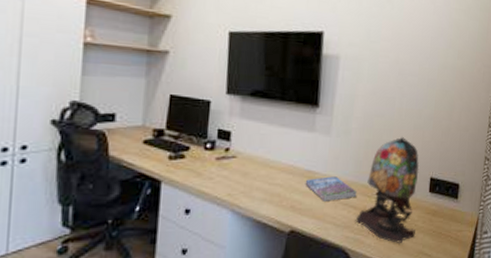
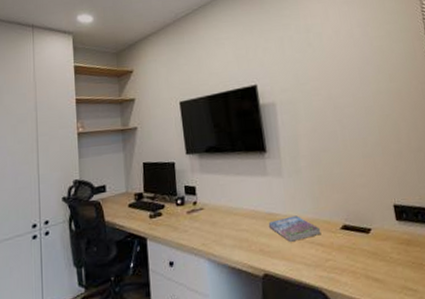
table lamp: present [355,136,420,243] -> none [325,167,394,279]

